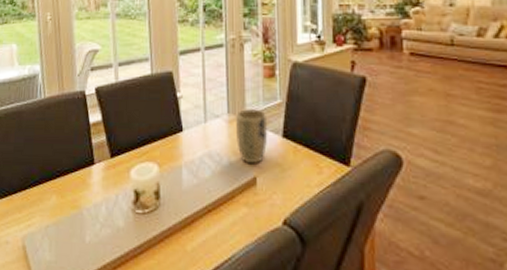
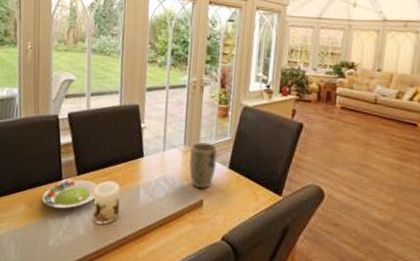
salad plate: none [74,163,134,197] -> present [42,179,98,209]

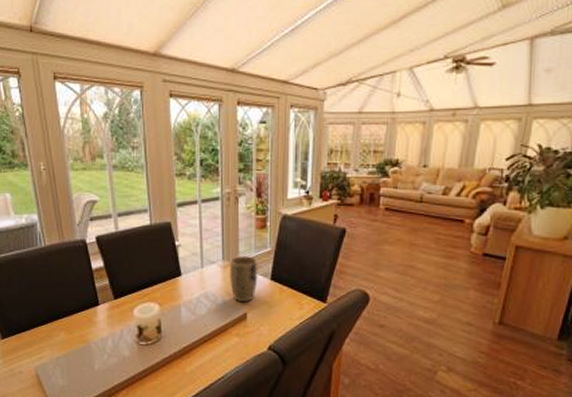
salad plate: present [42,179,98,209] -> none [81,303,137,333]

